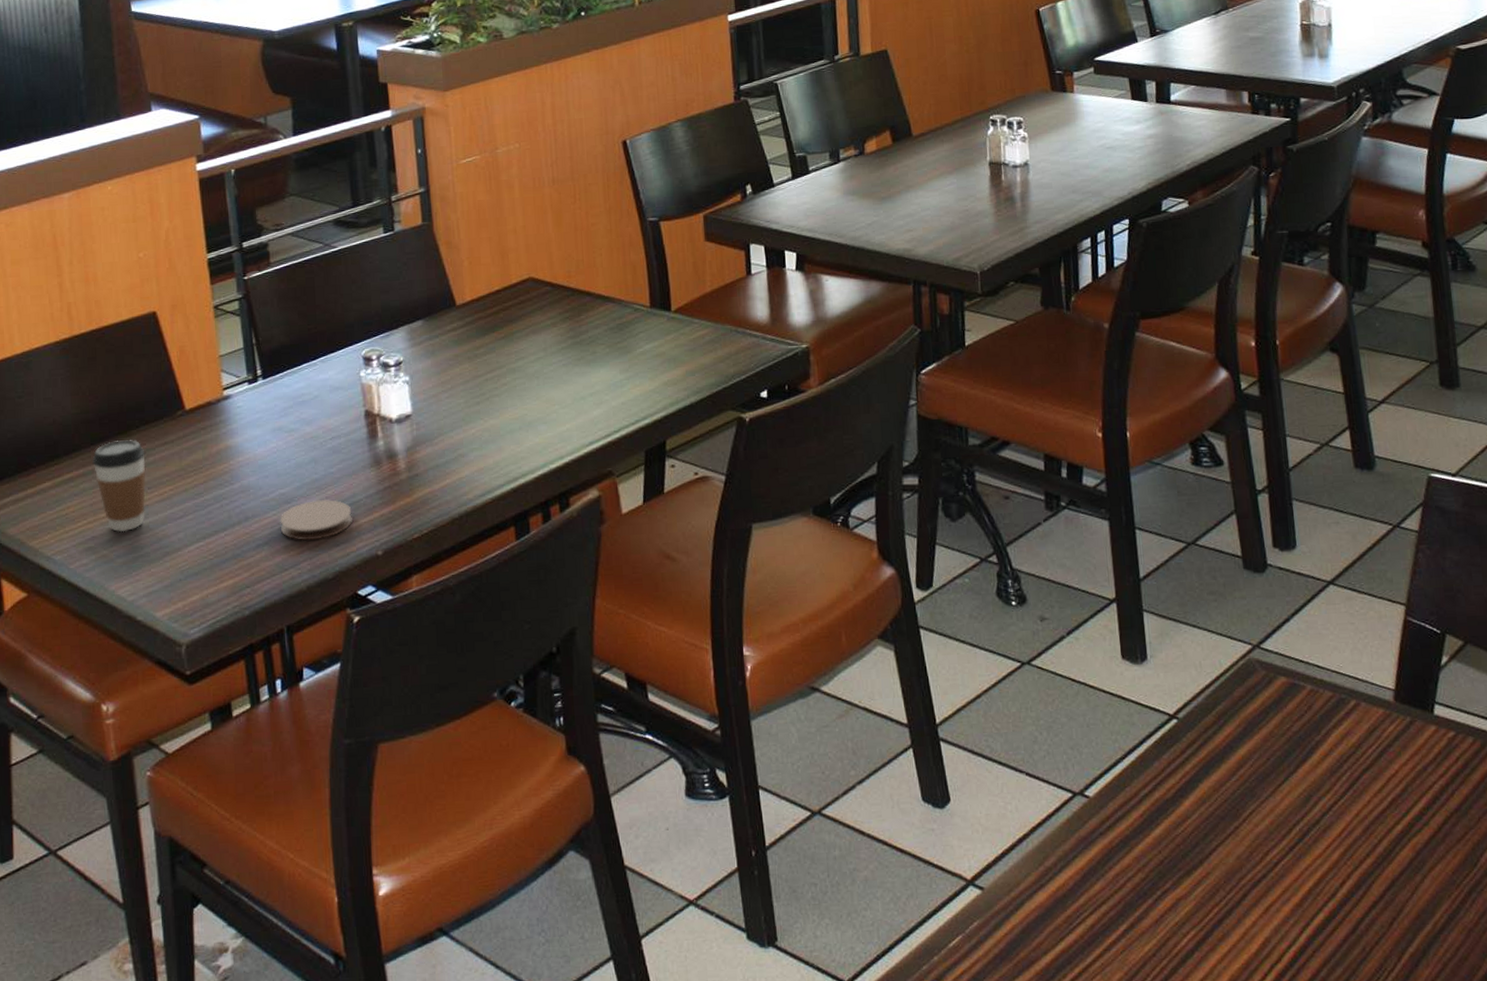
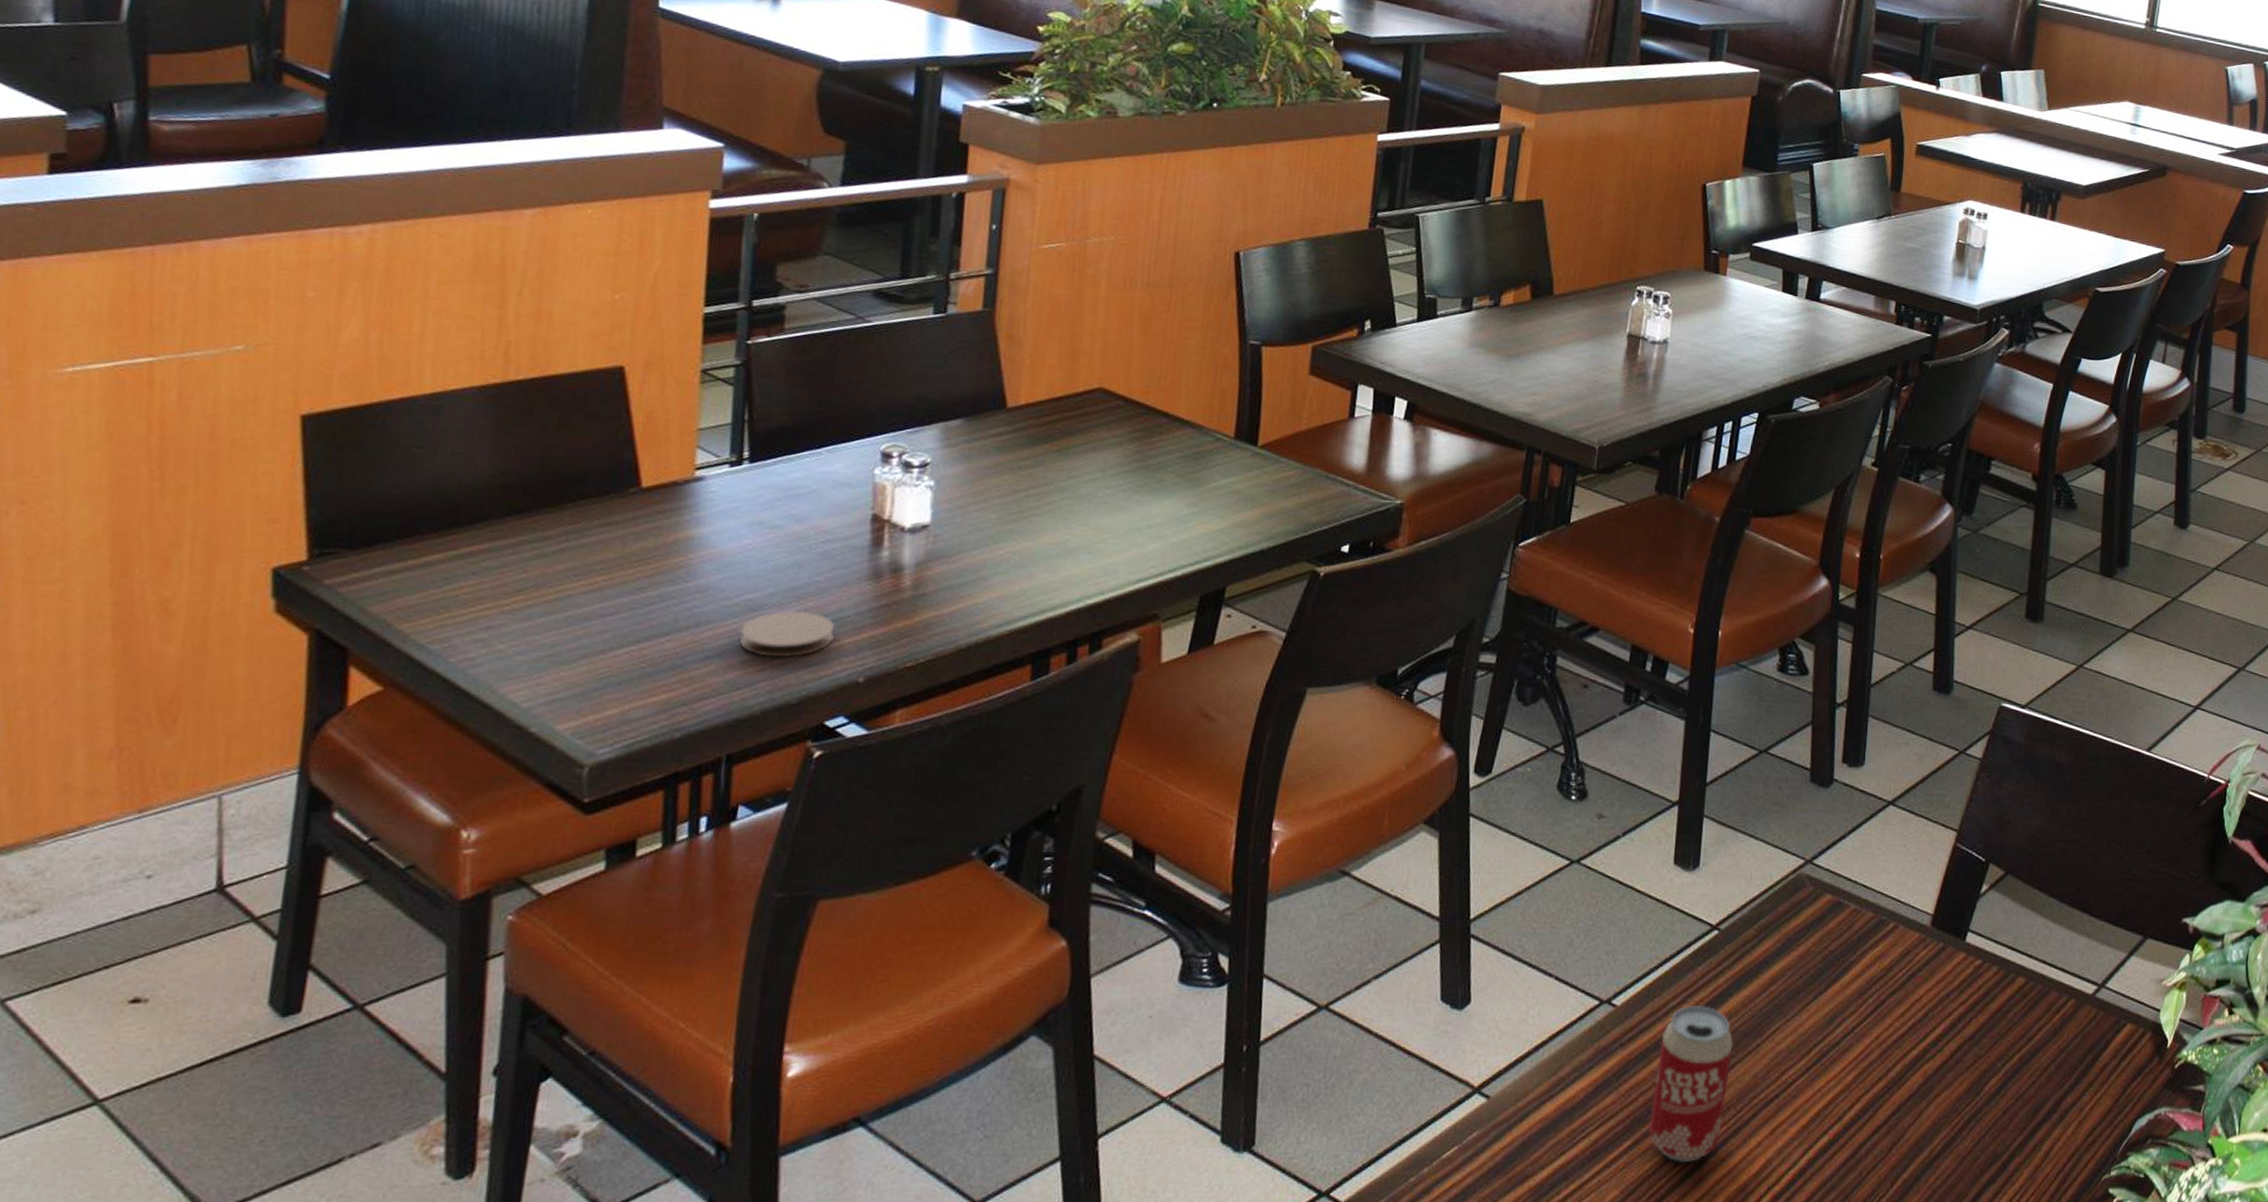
coffee cup: present [92,440,146,533] -> none [504,514,578,625]
beverage can: none [1138,792,1214,943] -> present [1648,1006,1733,1162]

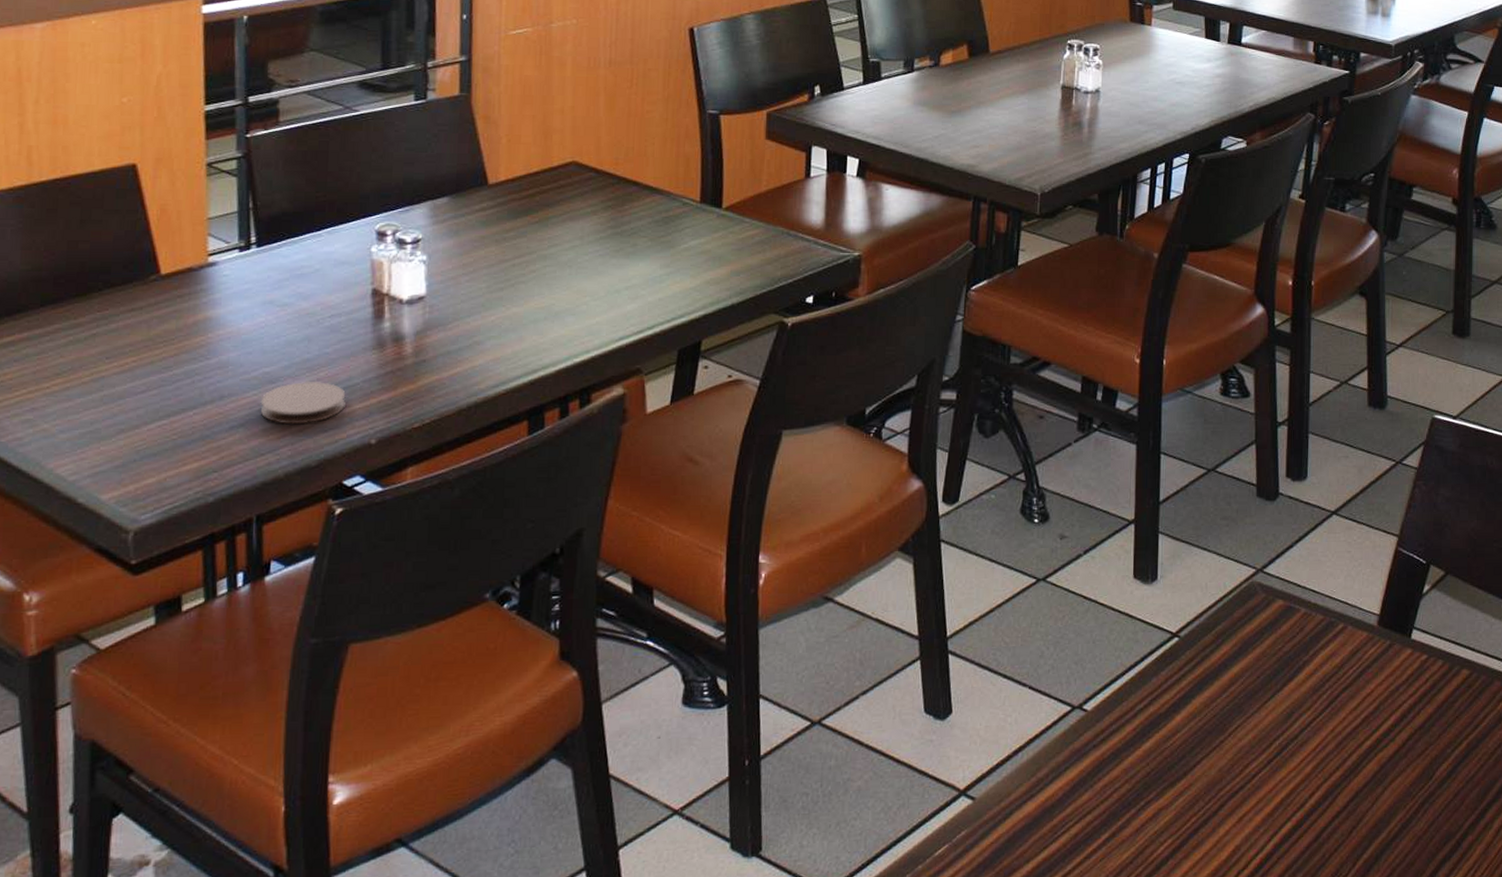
beverage can: present [1648,1006,1733,1162] -> none [1123,707,1198,851]

